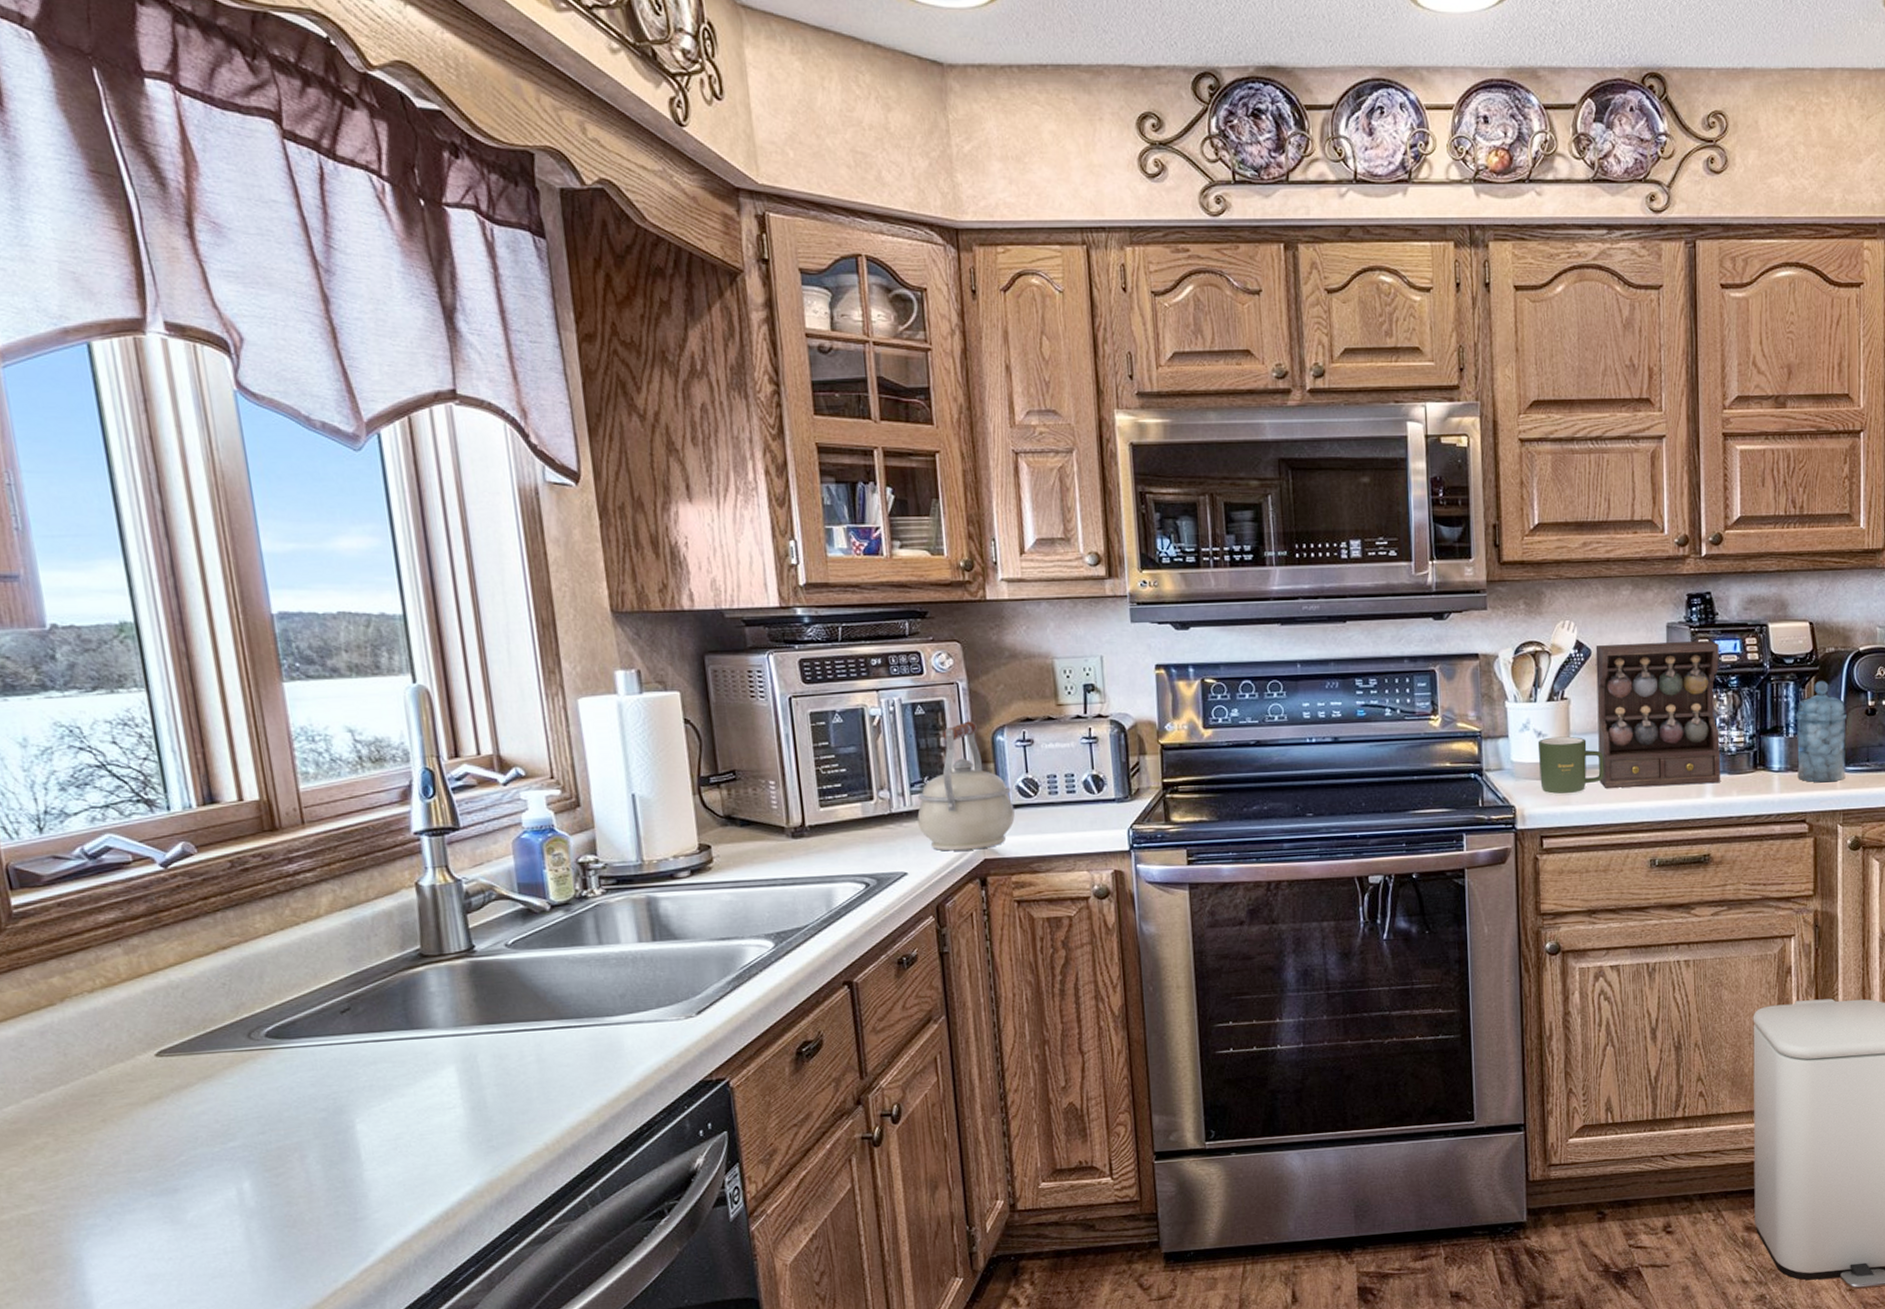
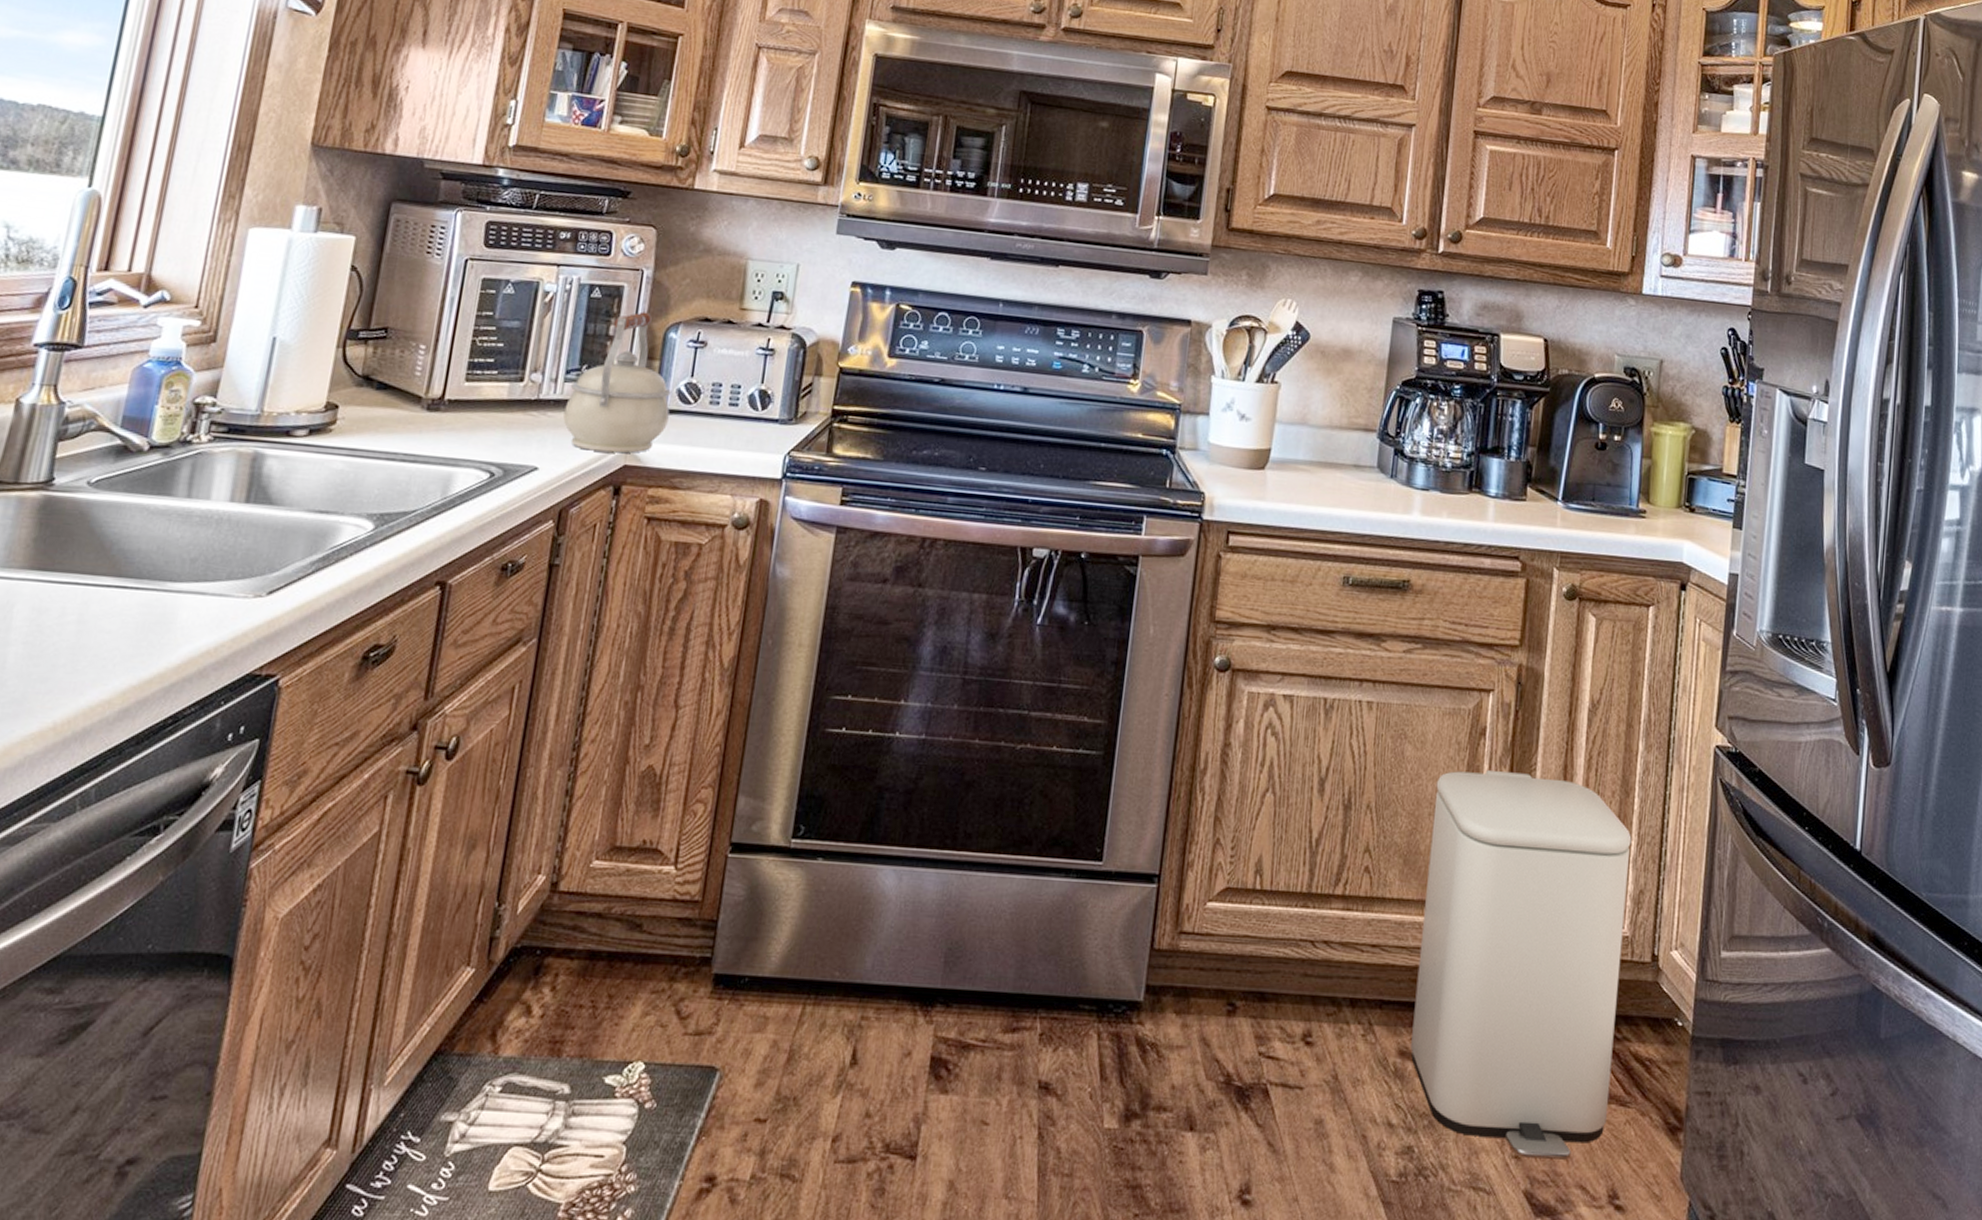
mug: present [1537,736,1604,796] -> none [1236,422,1308,490]
spice rack: present [1595,641,1720,788] -> none [1300,330,1446,500]
canister: present [1796,681,1848,783] -> none [1515,404,1576,519]

